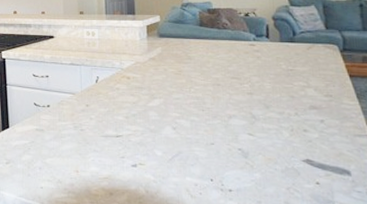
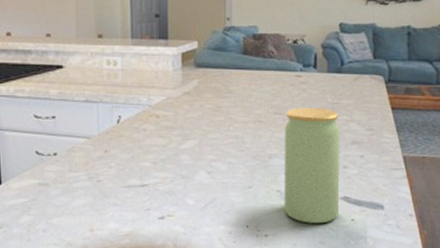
jar: none [242,73,302,183] -> present [285,107,340,223]

